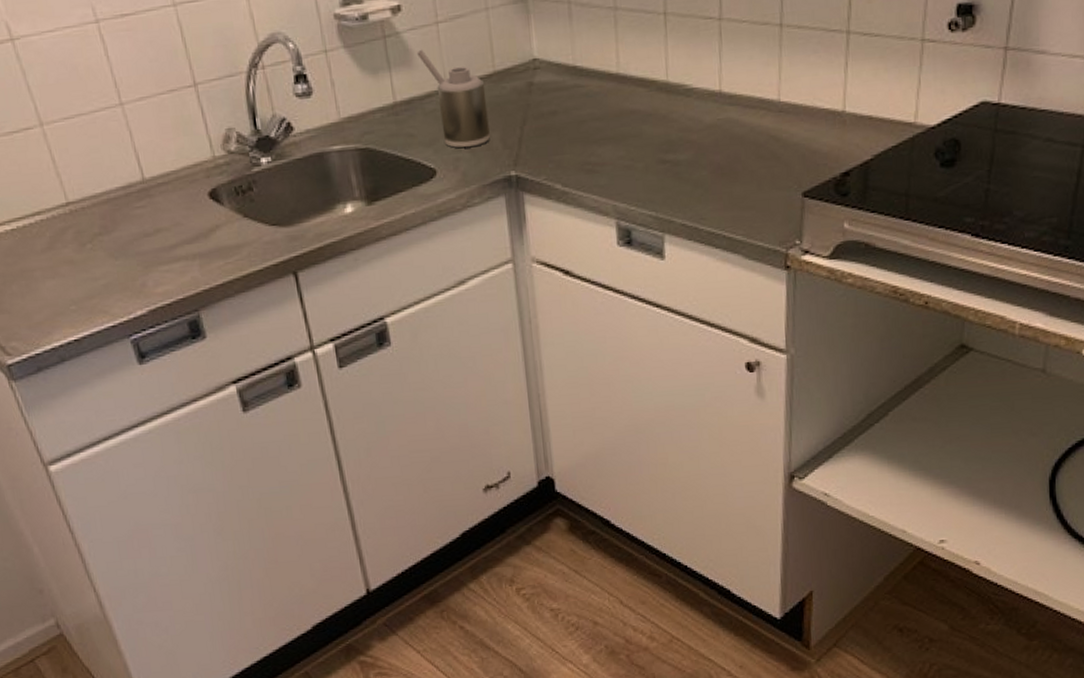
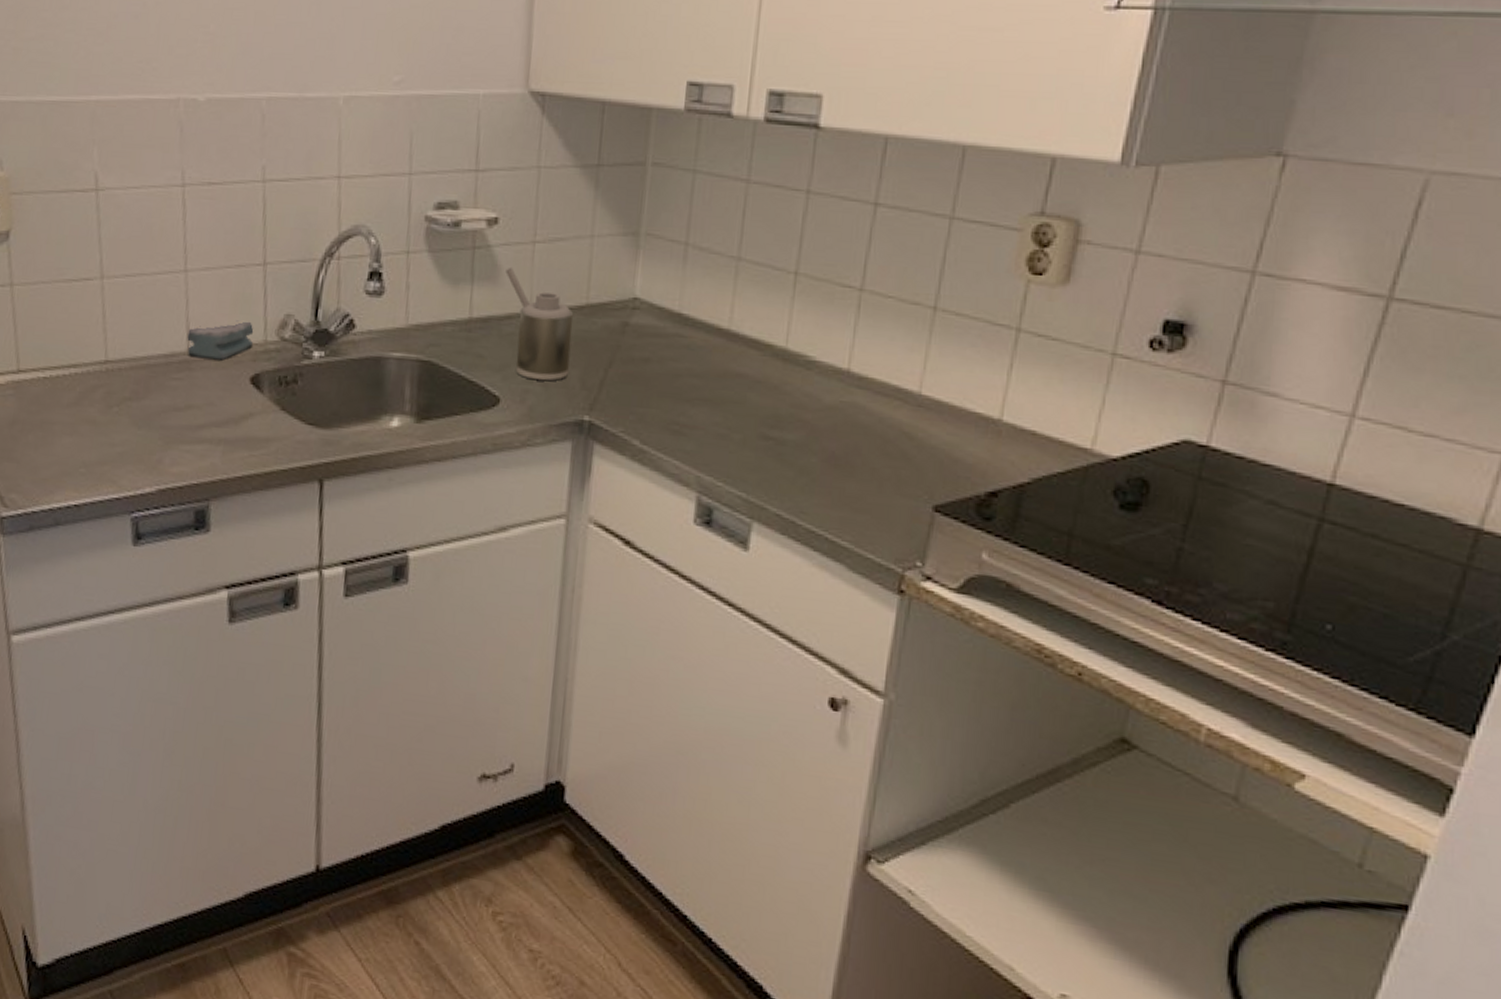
sponge: none [139,142,204,186] -> present [187,320,254,362]

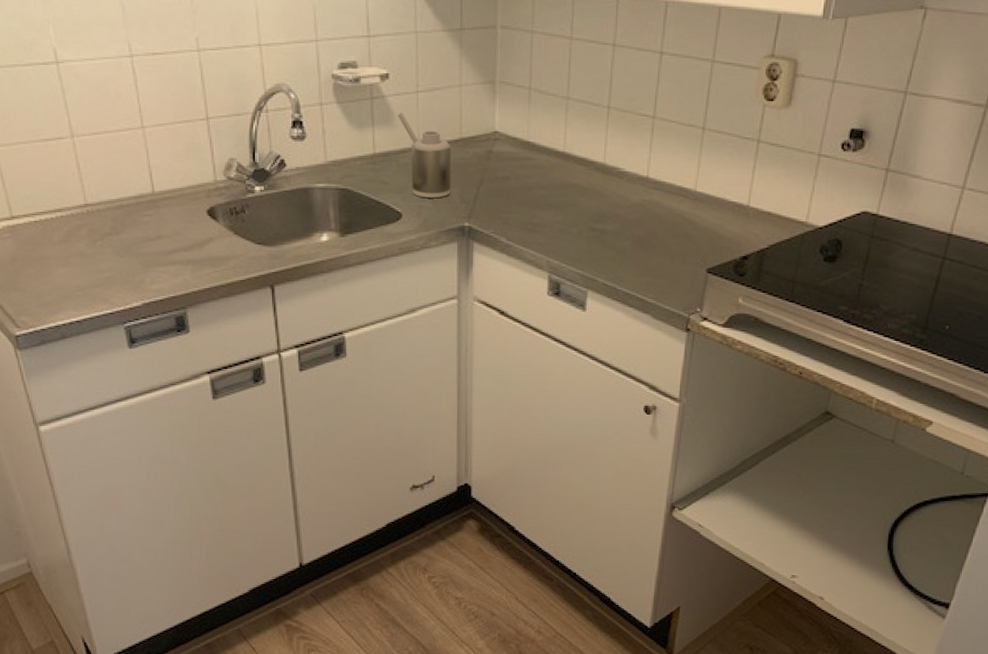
sponge: present [187,320,254,362] -> none [151,165,206,199]

